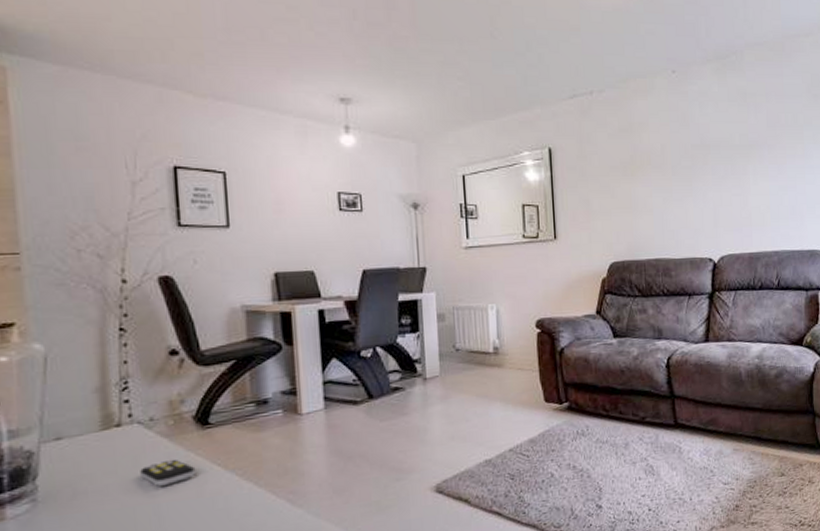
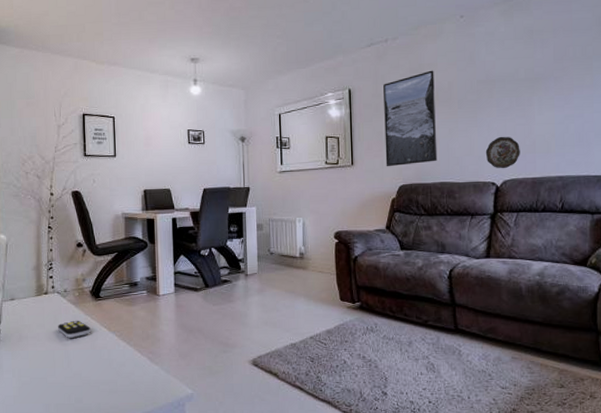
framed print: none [589,130,652,242] -> present [383,70,438,167]
decorative plate: none [701,207,737,244] -> present [485,136,520,169]

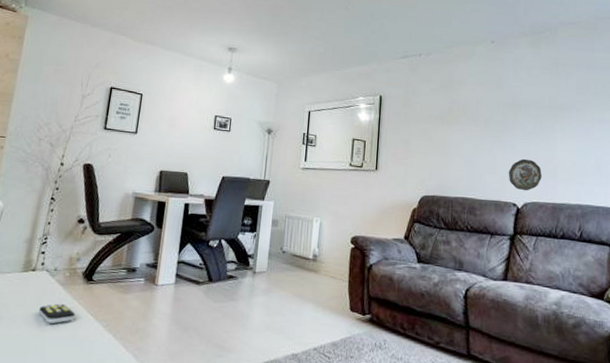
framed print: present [383,70,438,167] -> none [409,87,464,176]

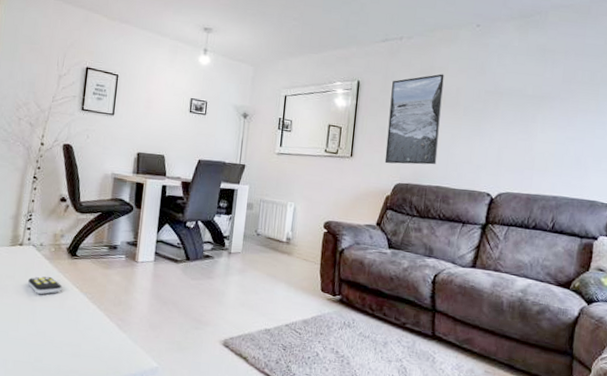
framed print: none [409,87,464,176] -> present [384,74,444,165]
decorative plate: present [508,158,542,191] -> none [484,148,519,182]

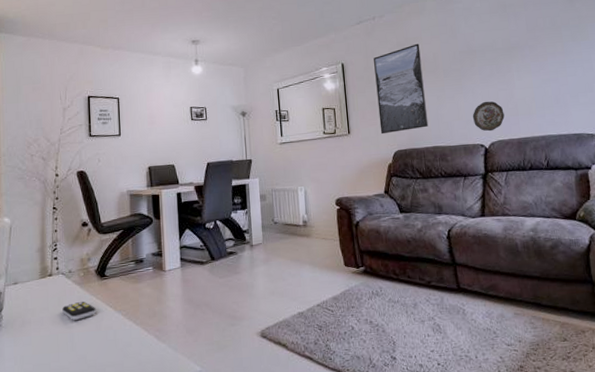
decorative plate: none [484,148,519,182] -> present [472,101,505,132]

